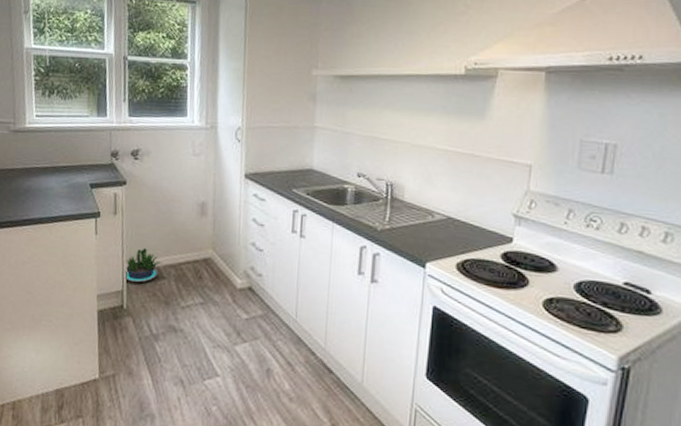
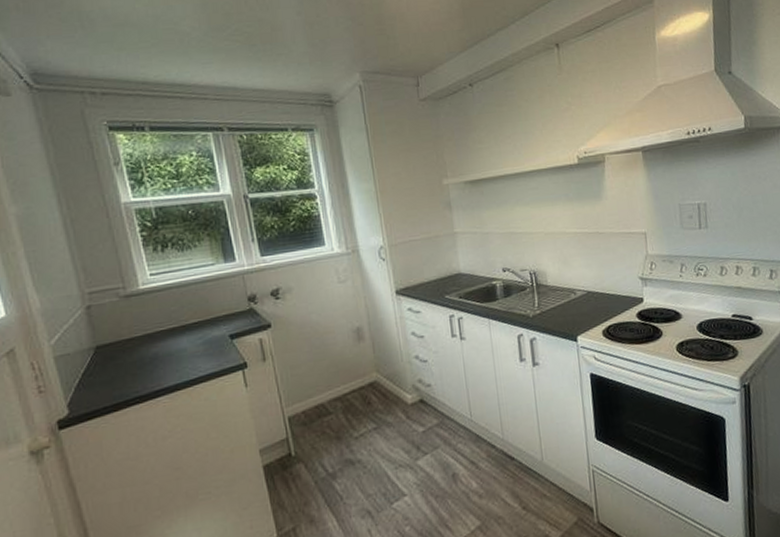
potted plant: present [124,247,162,283] -> none [286,387,326,427]

